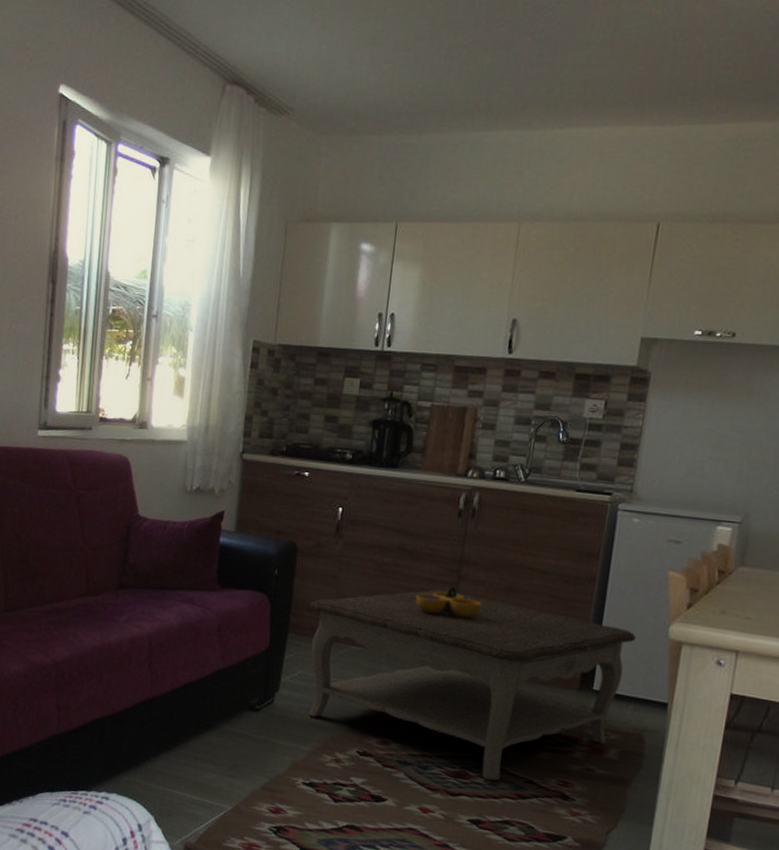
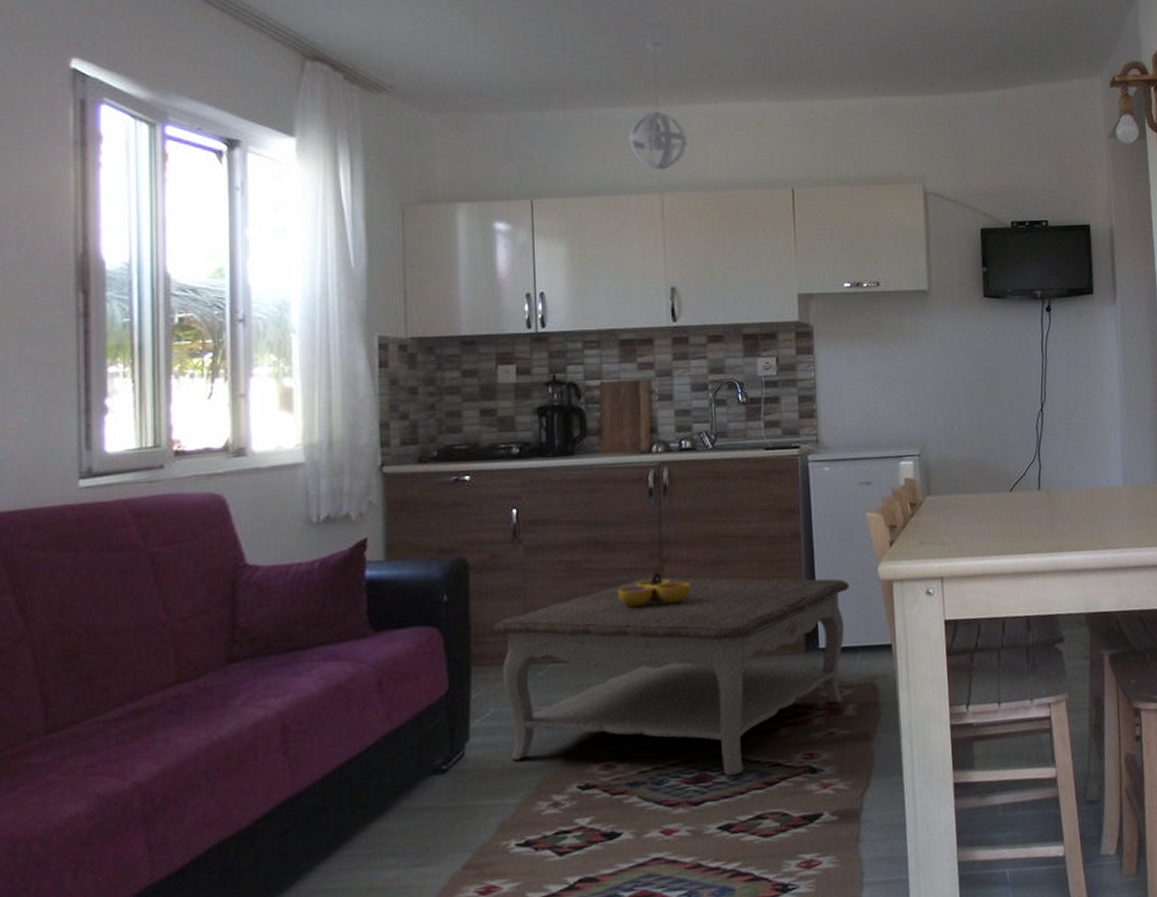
pendant light: none [496,60,556,198] -> present [628,42,687,169]

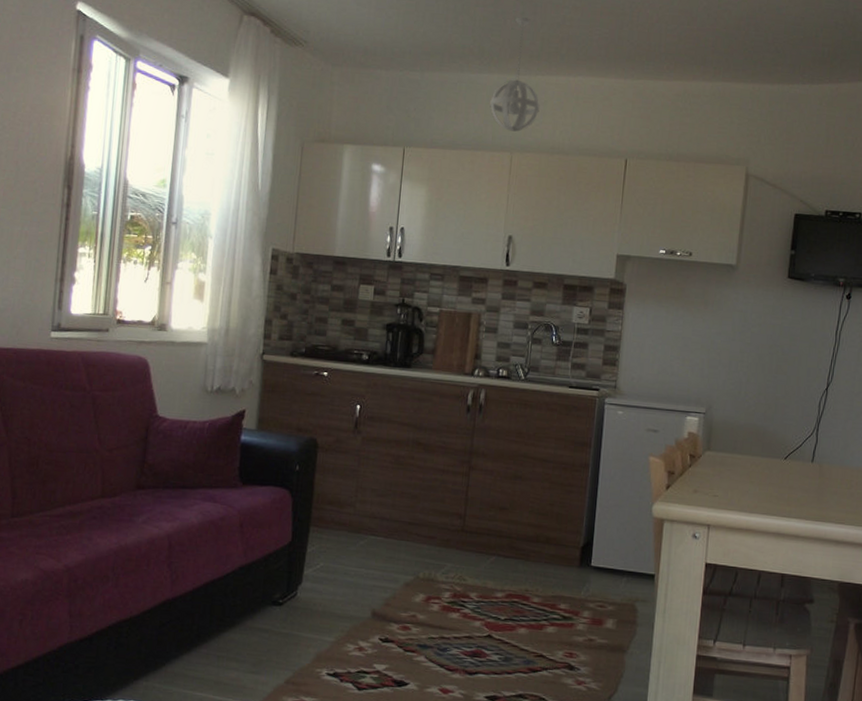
coffee table: present [494,577,849,776] -> none [331,479,625,658]
decorative bowl: present [617,572,691,608] -> none [430,476,491,506]

